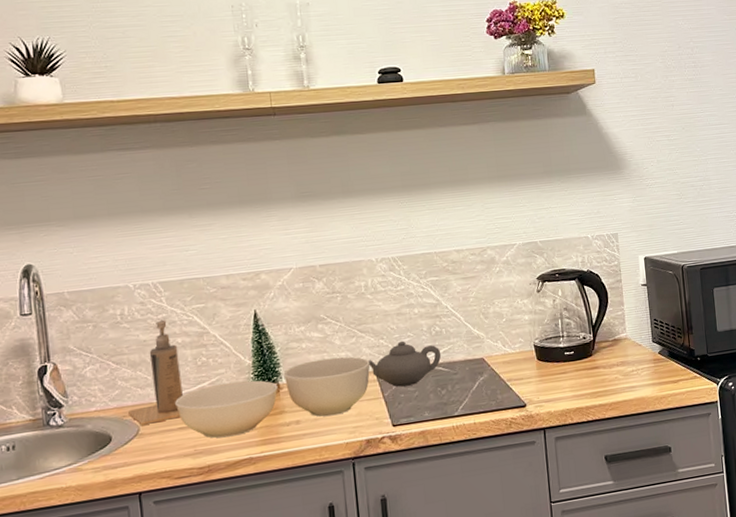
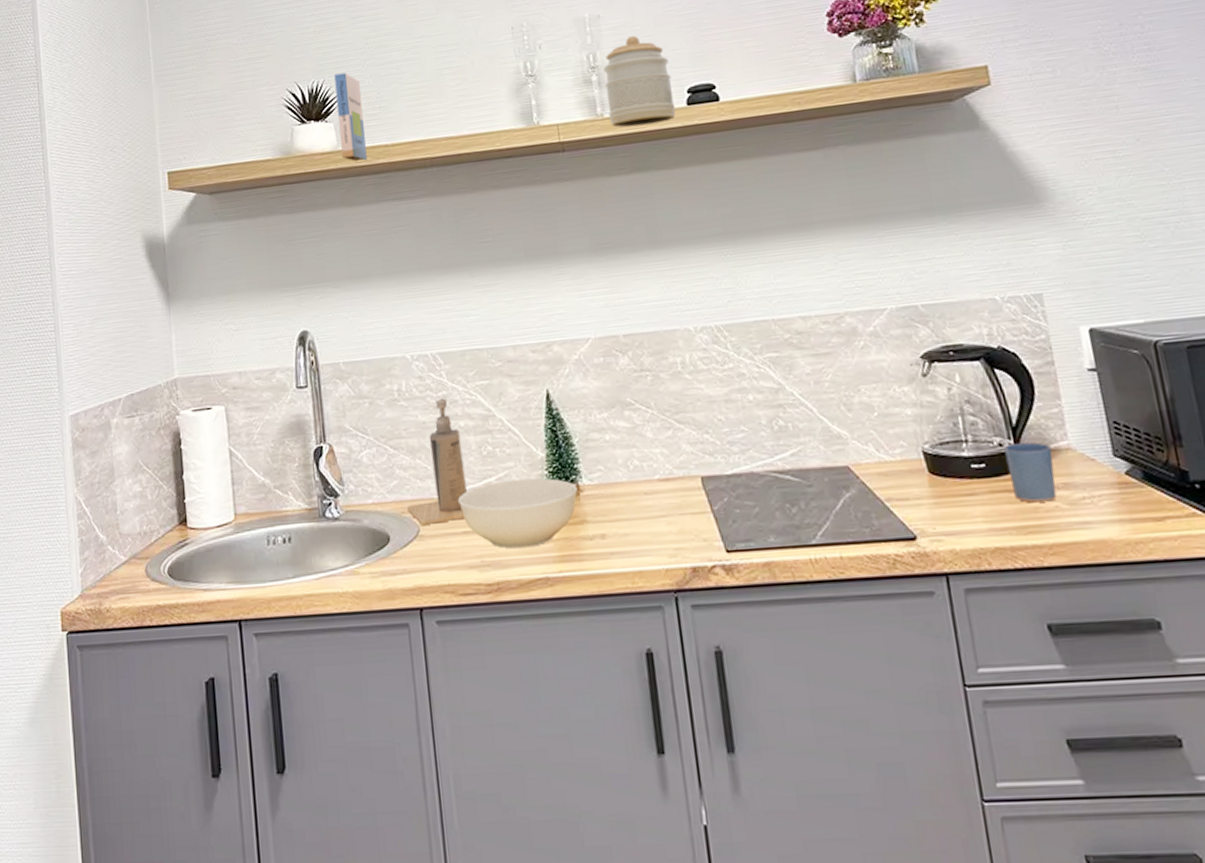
book: none [60,32,93,115] -> present [334,72,367,162]
bowl: present [283,357,370,417] -> none [583,454,693,532]
jar: none [310,23,369,99] -> present [603,36,676,128]
teapot: present [368,341,442,387] -> none [690,437,789,499]
mug: none [586,335,617,376] -> present [1004,442,1057,503]

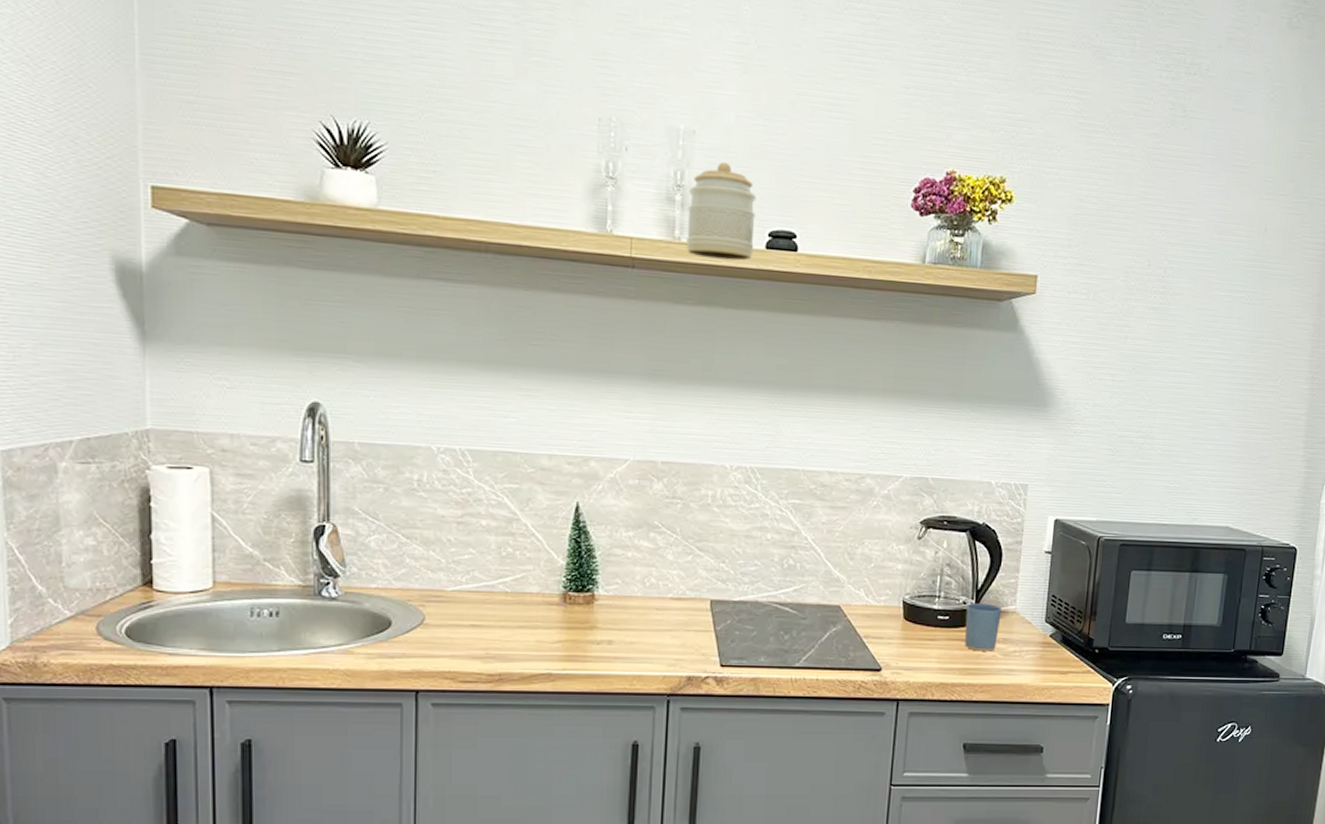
book: present [334,72,367,162] -> none [382,119,414,229]
soap dispenser: present [407,398,467,525] -> none [414,495,481,614]
bowl: present [458,478,578,549] -> none [470,582,593,645]

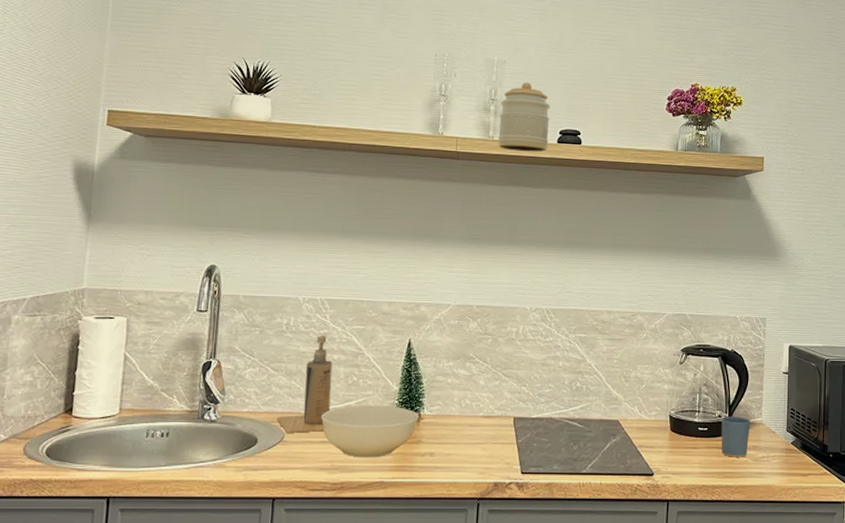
soap dispenser: none [414,495,481,614] -> present [277,335,333,433]
bowl: none [470,582,593,645] -> present [321,405,419,458]

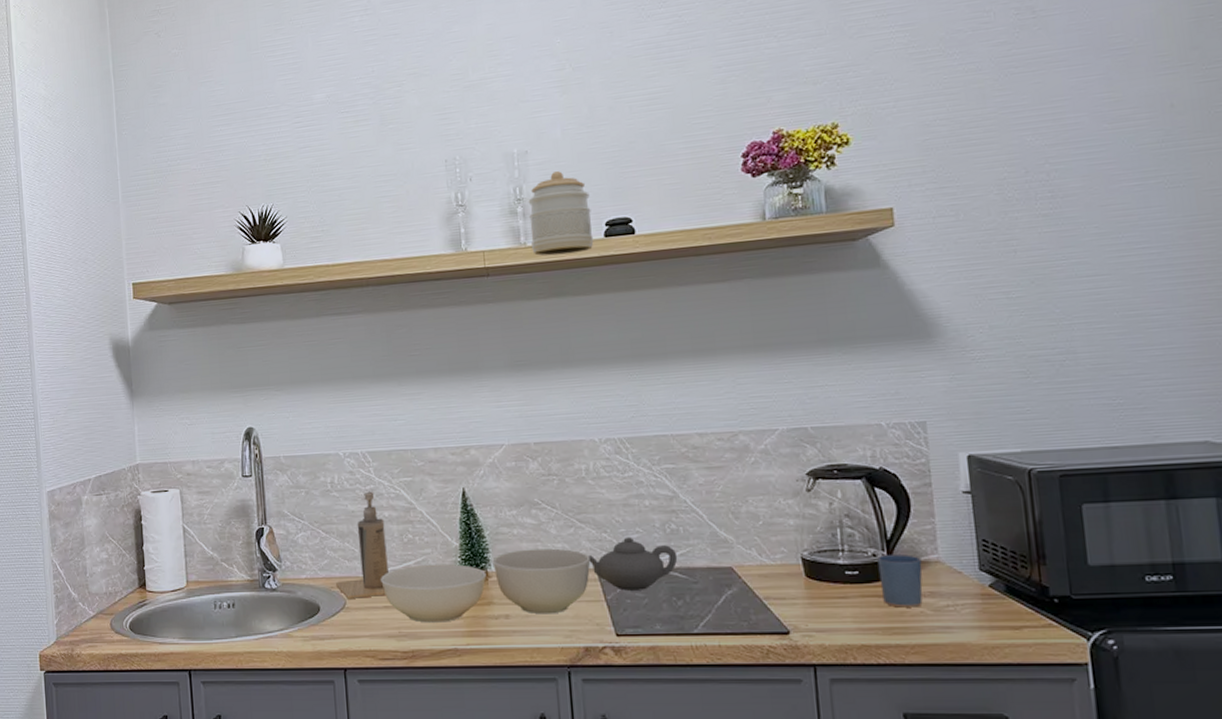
bowl: none [426,396,509,454] -> present [492,548,591,615]
teapot: none [508,391,579,436] -> present [589,536,678,591]

